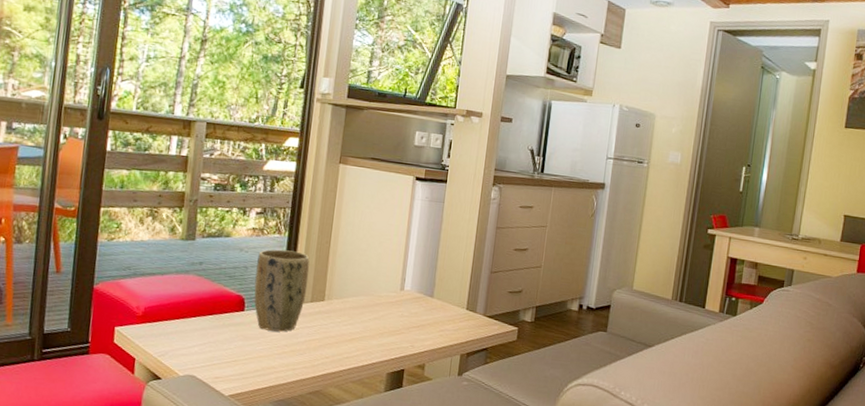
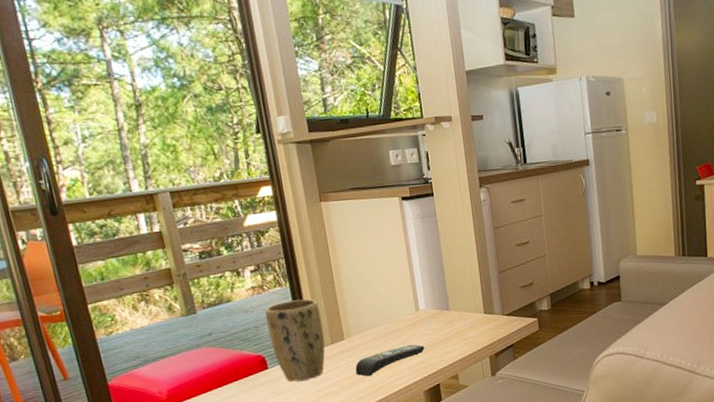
remote control: none [326,321,400,344] -> present [355,344,425,377]

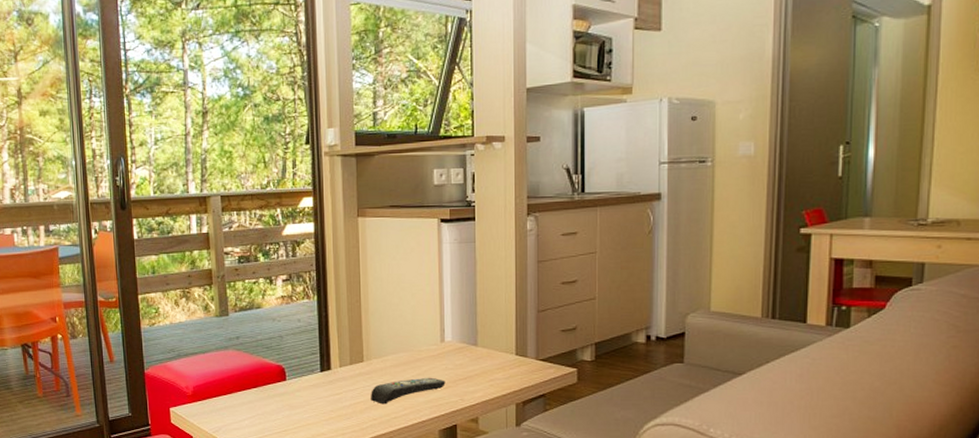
plant pot: present [265,299,325,382] -> none [291,314,344,398]

